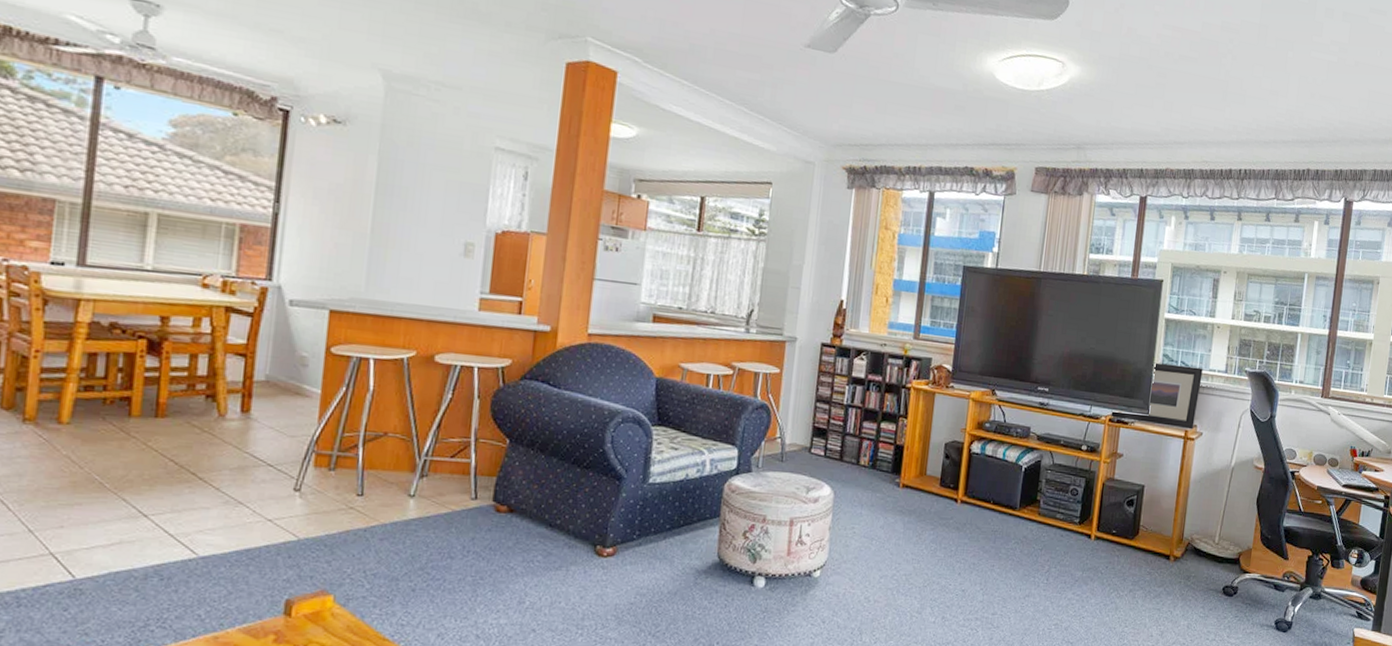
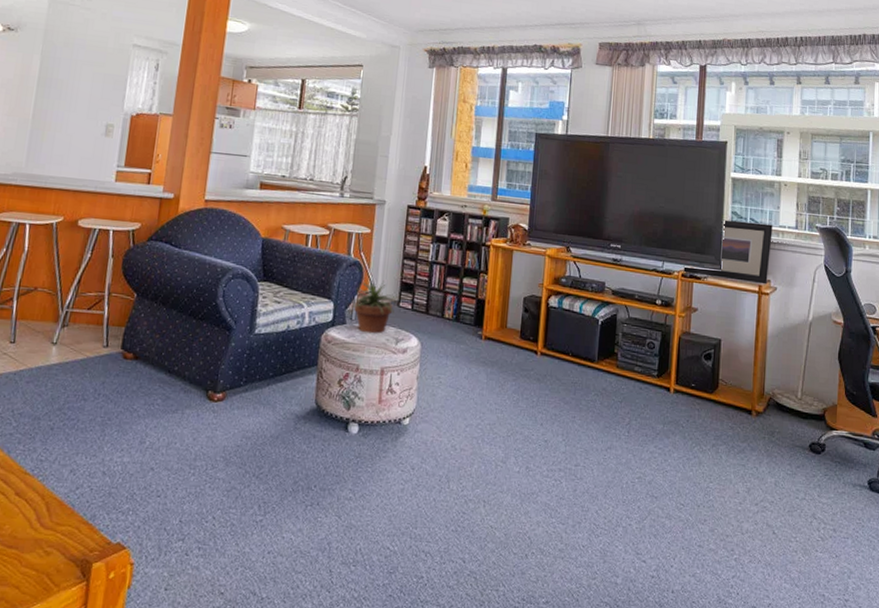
potted plant: none [757,425,810,483] -> present [351,280,398,334]

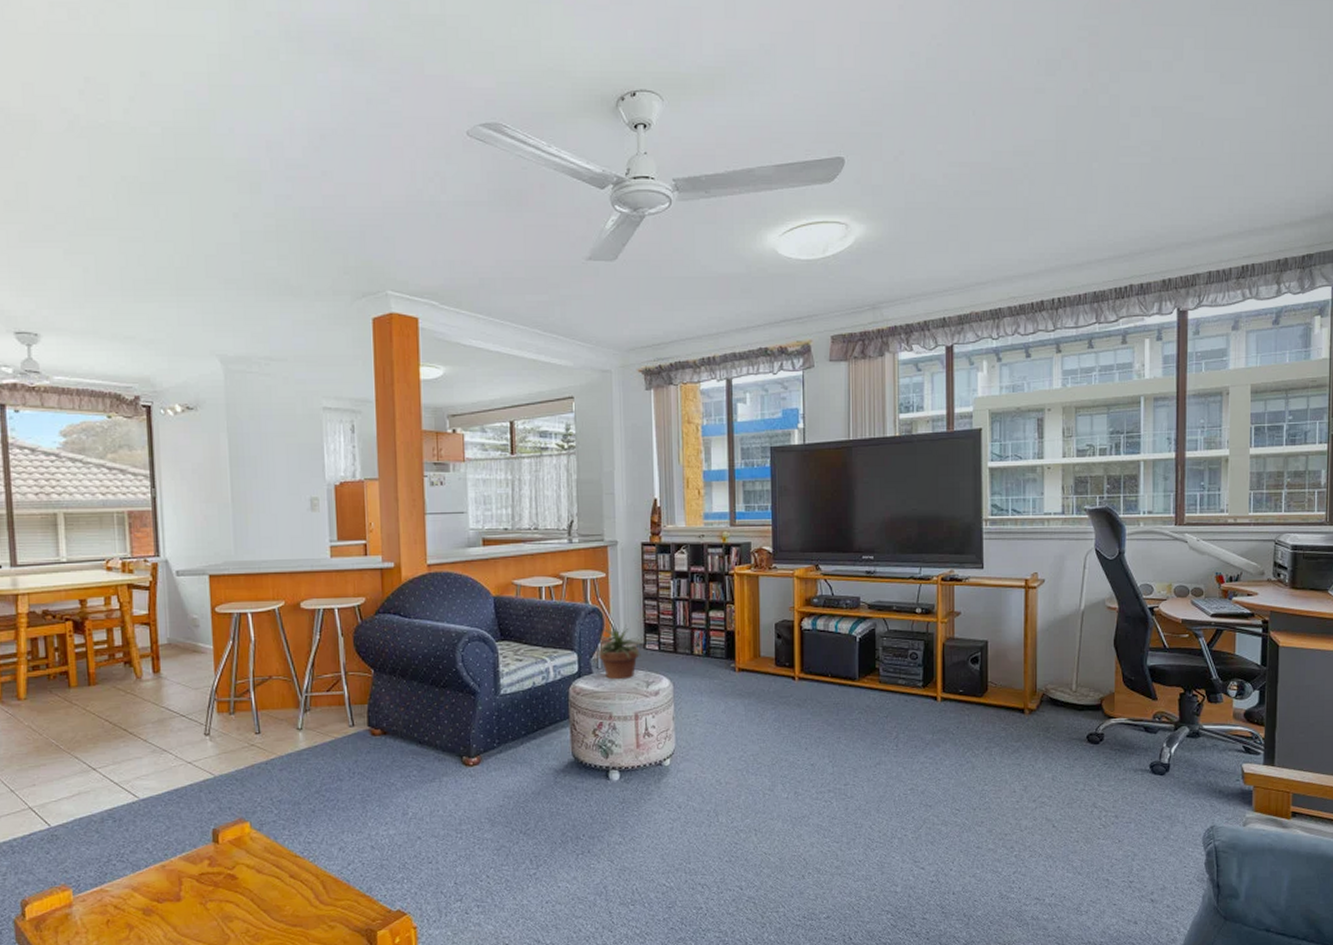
picture frame: present [683,219,773,285] -> none [943,513,1037,578]

